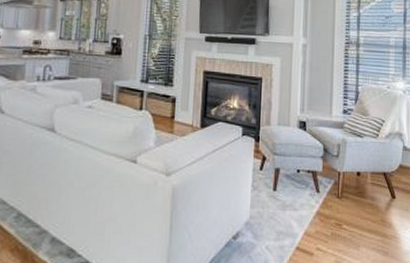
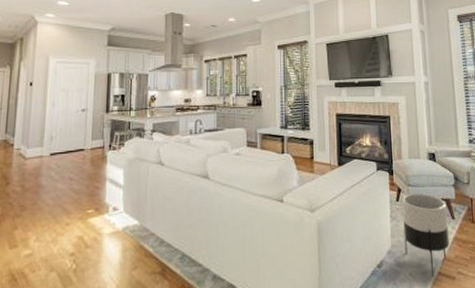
planter: none [264,162,312,251] -> present [402,193,450,276]

